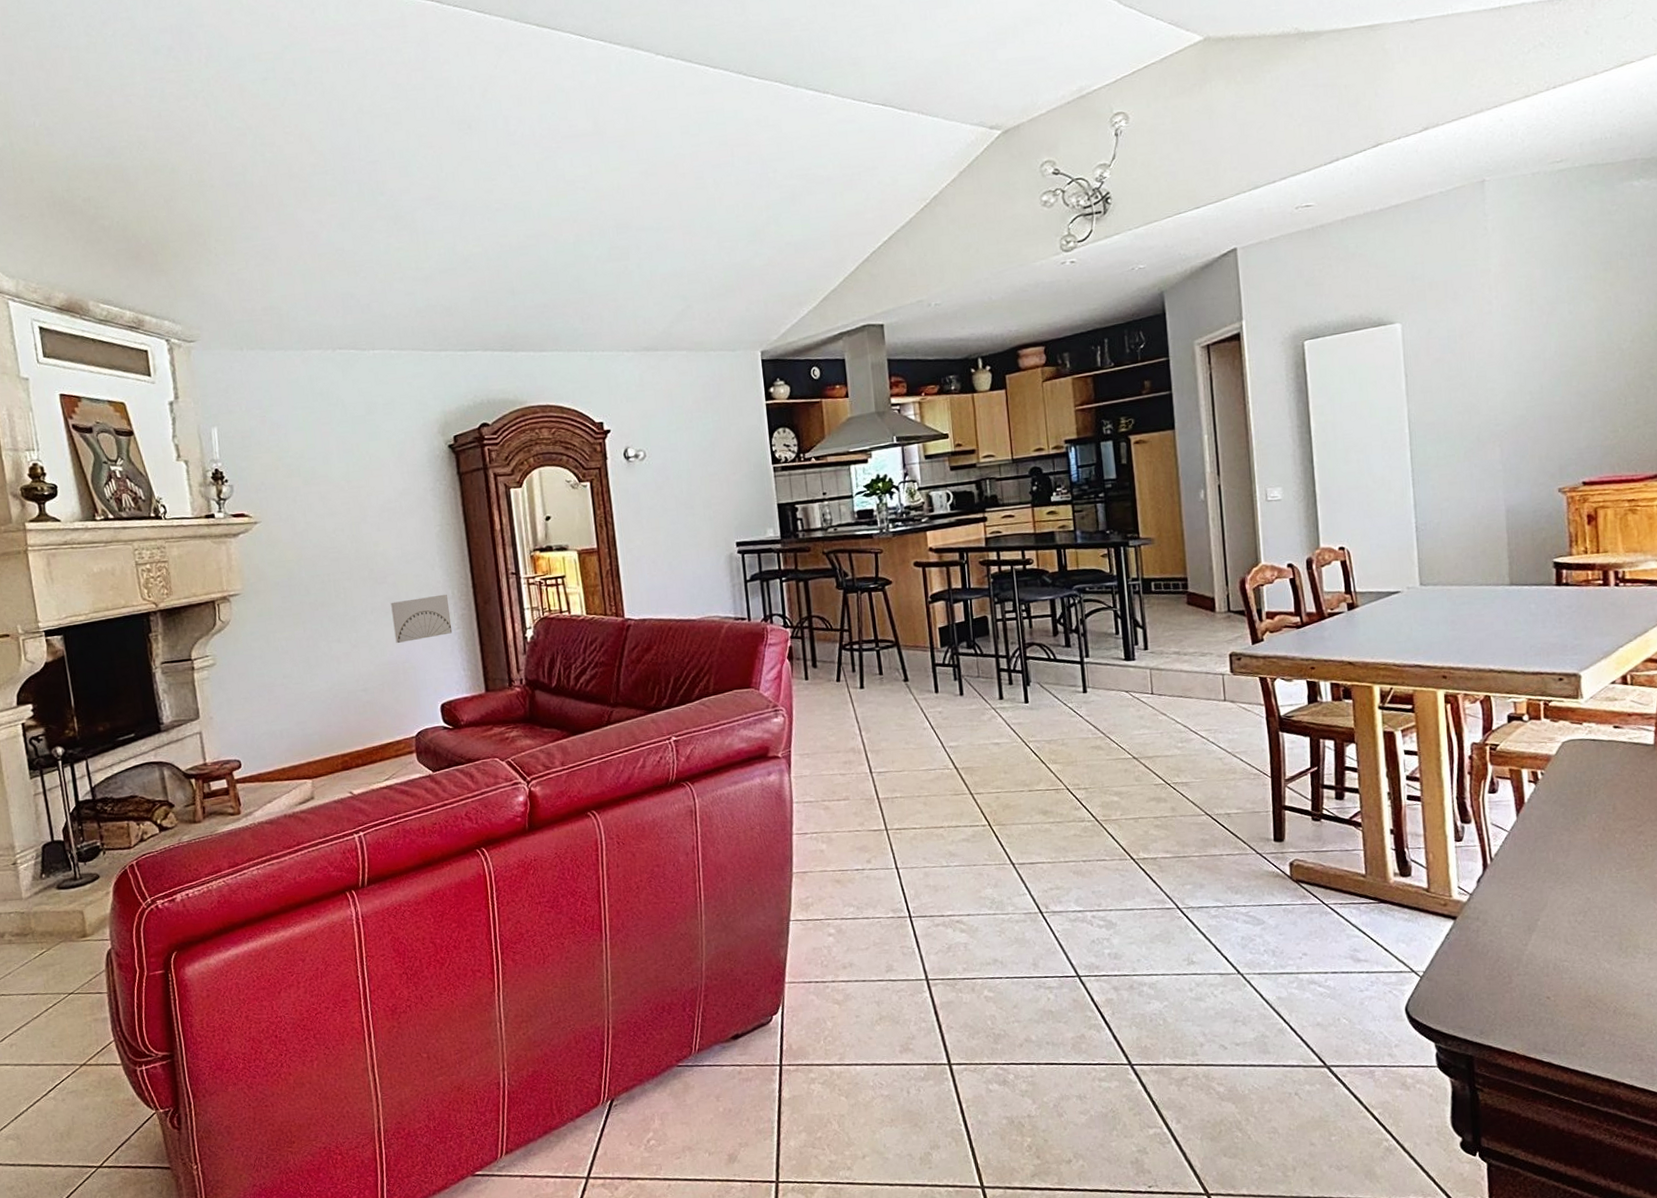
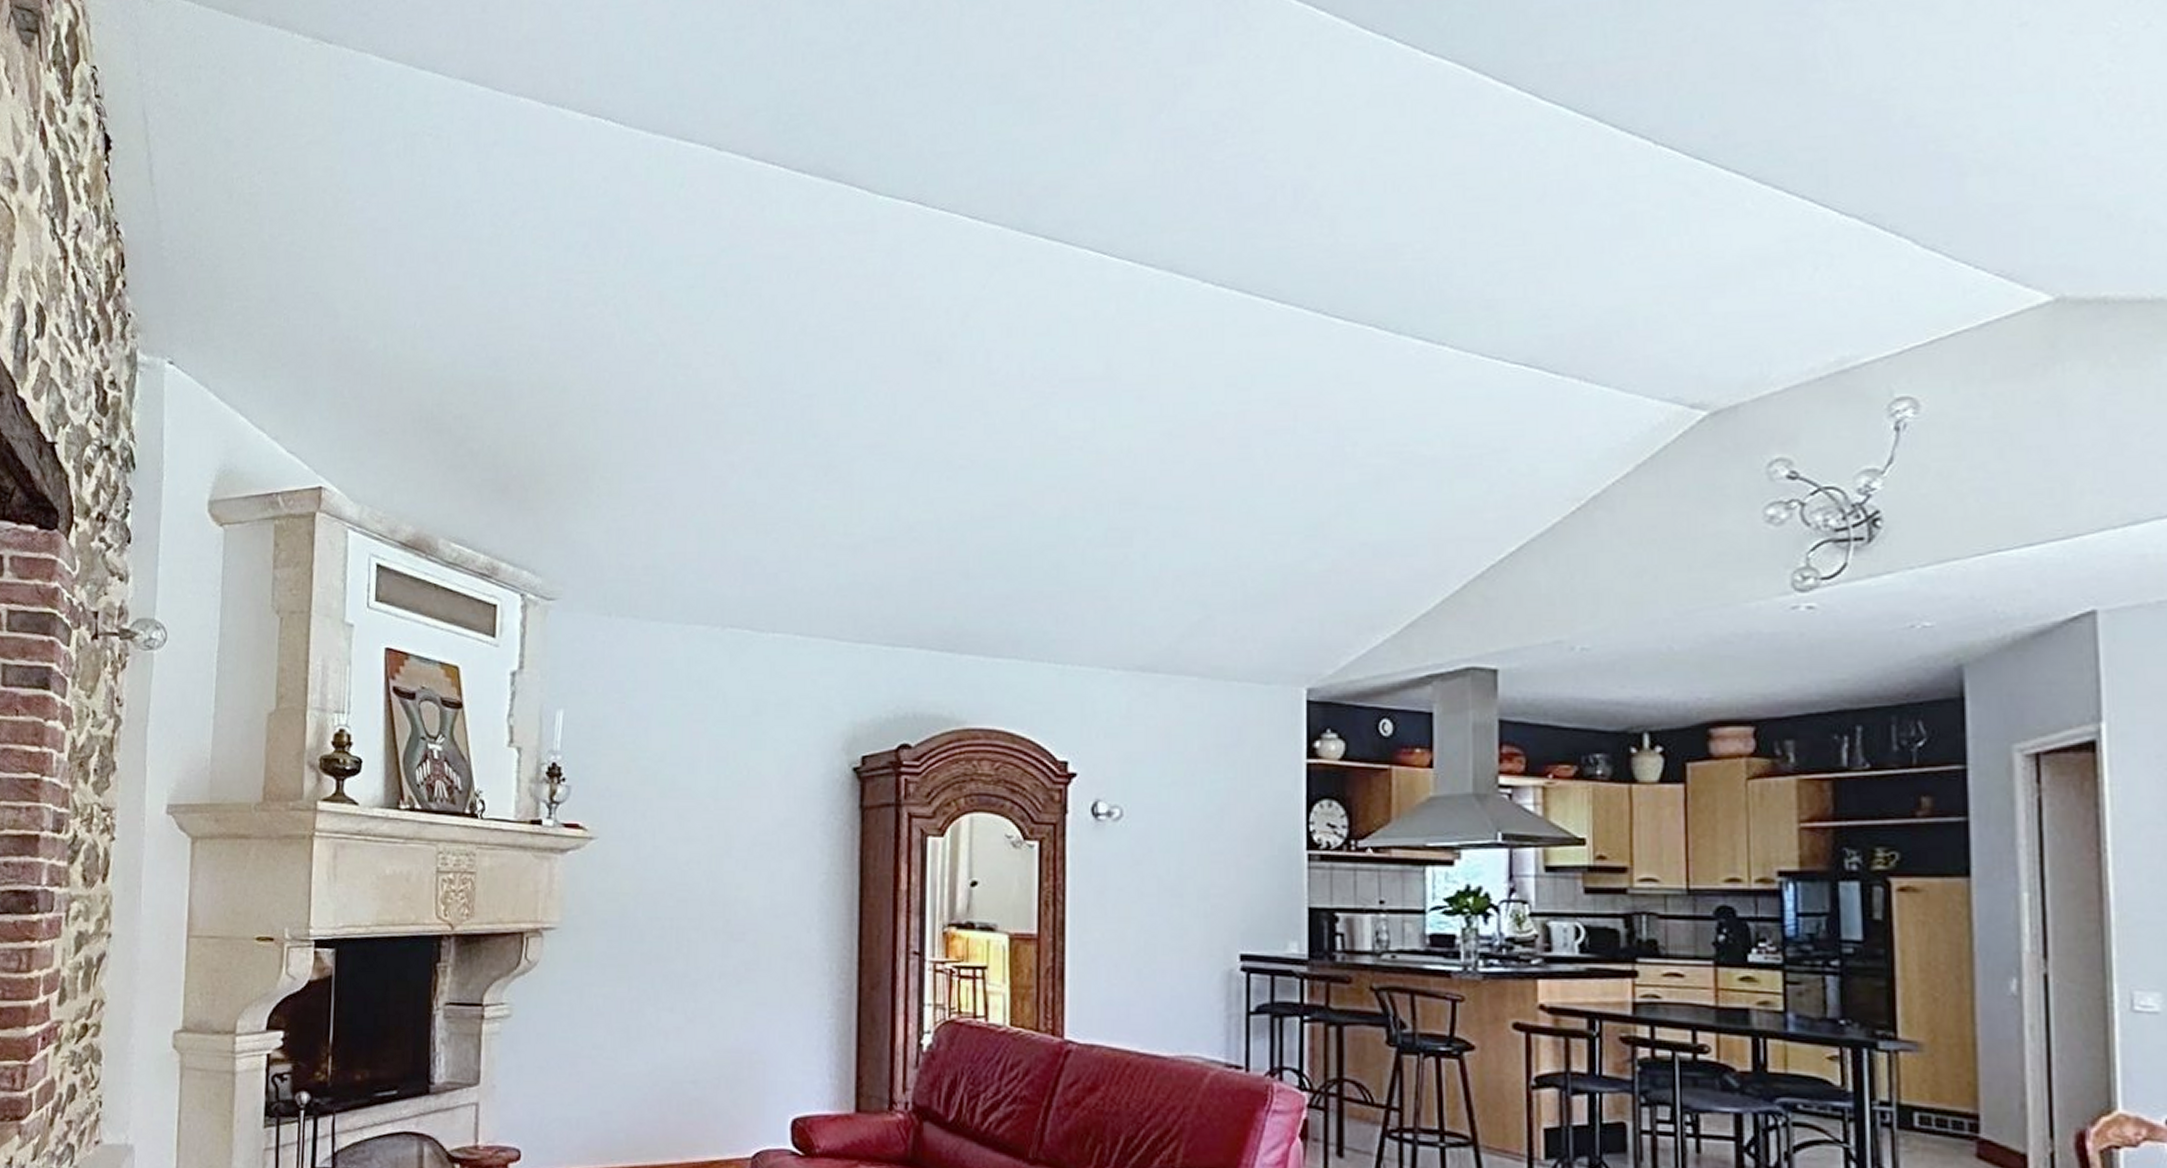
wall art: present [391,594,453,643] -> none [745,967,823,1026]

